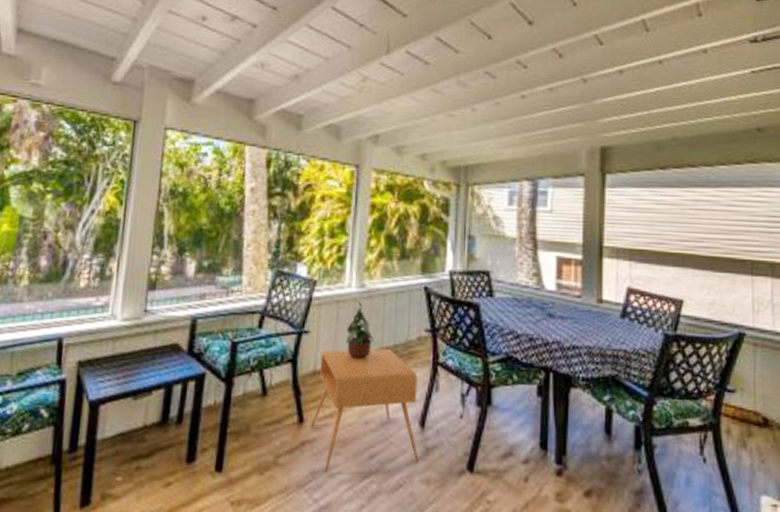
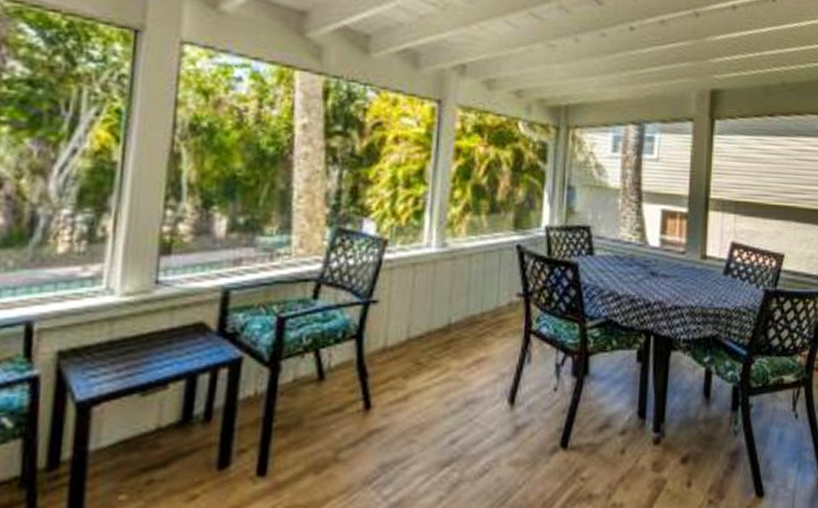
side table: present [311,349,419,473] -> none [380,318,508,465]
potted plant: present [346,301,374,360] -> none [424,263,458,332]

